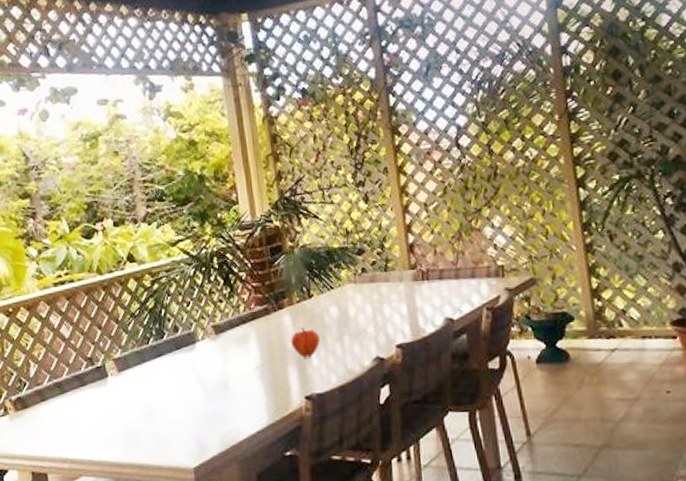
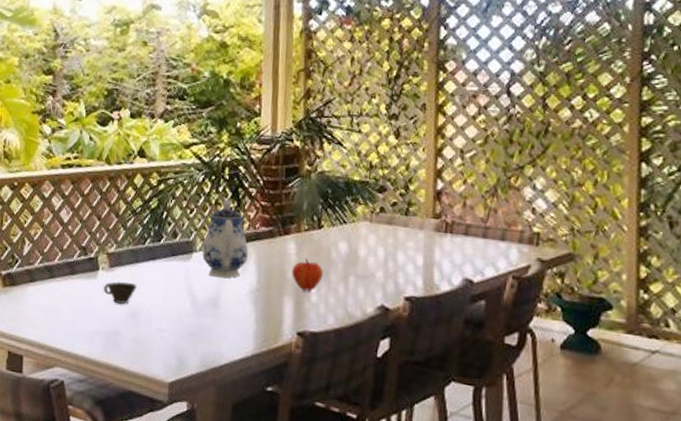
cup: none [115,383,148,405] -> present [103,281,137,304]
teapot: none [204,287,248,362] -> present [202,199,248,278]

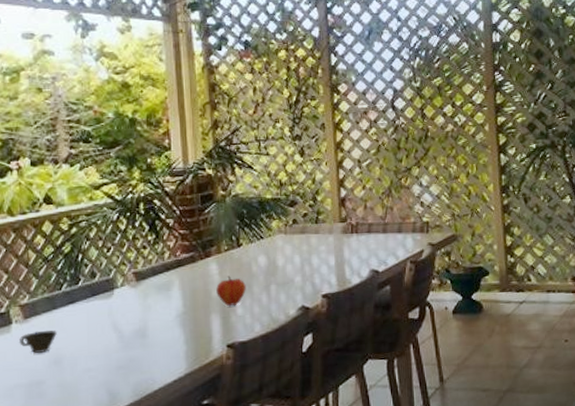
teapot: present [202,199,248,278] -> none [124,233,171,309]

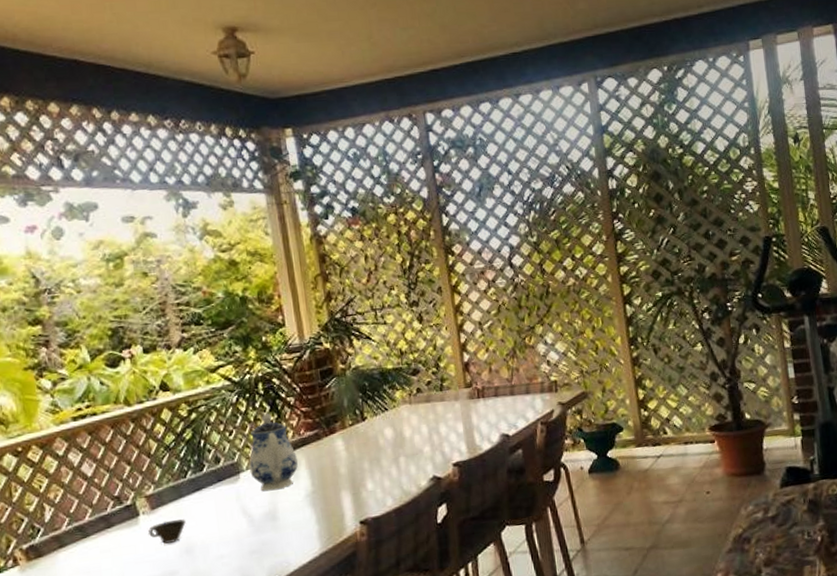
teapot: none [124,233,171,309] -> present [249,413,298,491]
fruit: present [216,276,246,307] -> none [344,451,375,482]

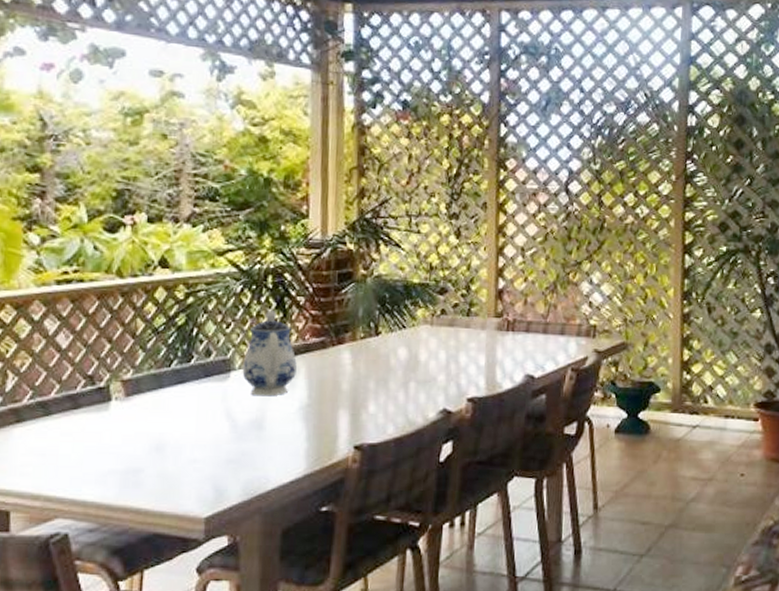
cup: present [148,519,186,544] -> none [118,411,162,436]

